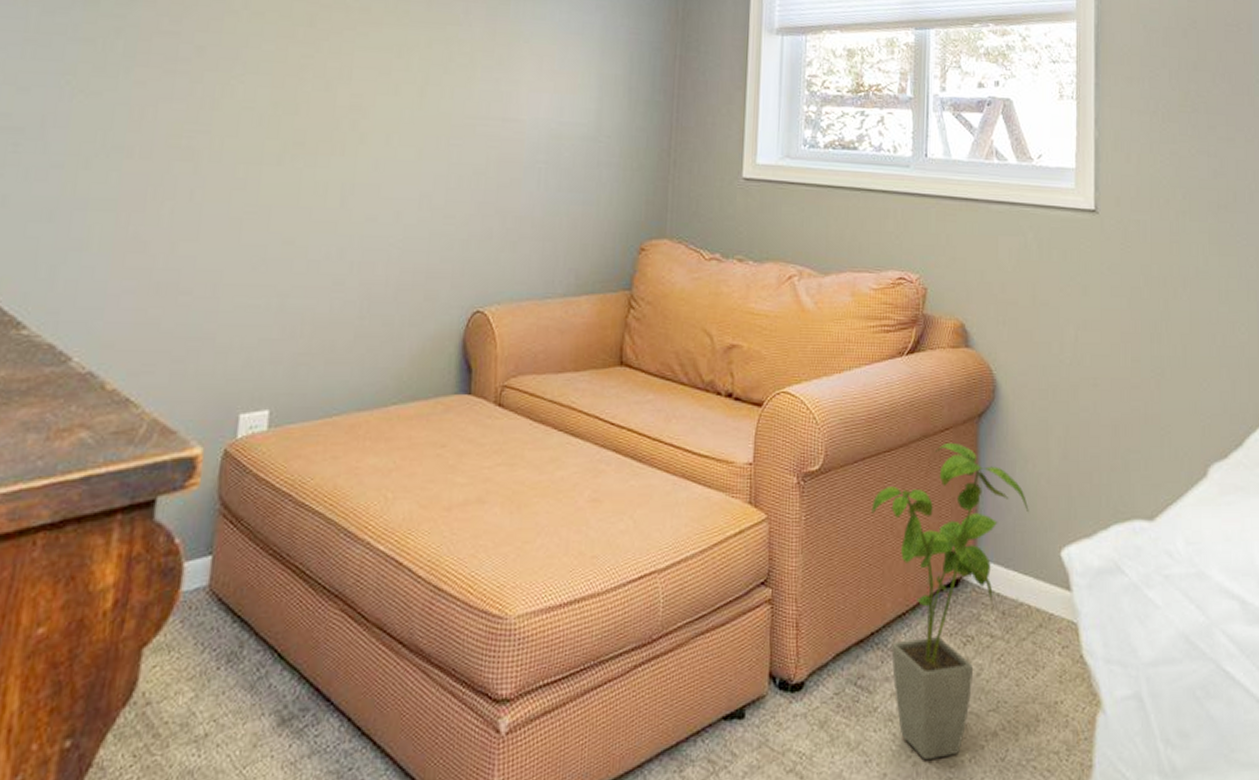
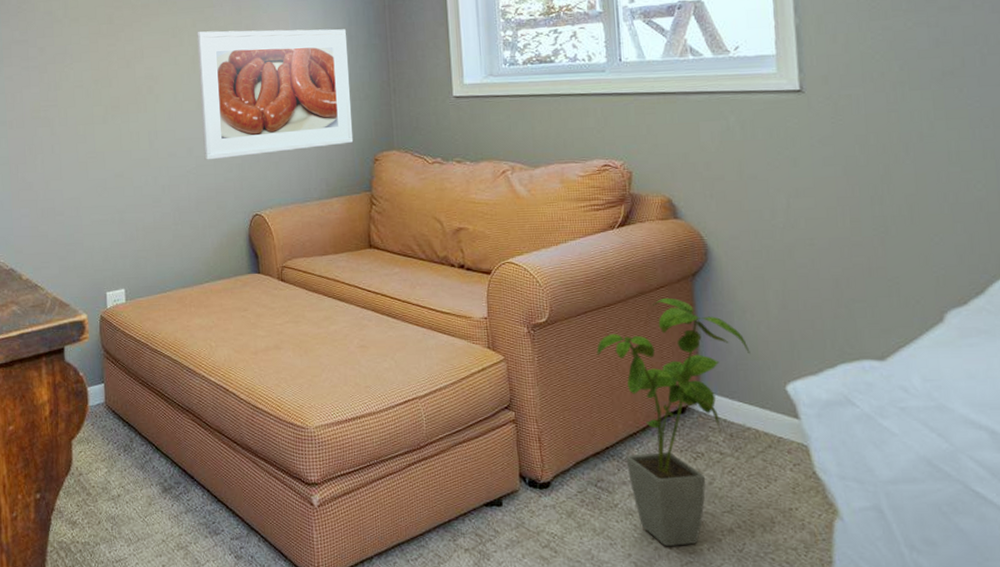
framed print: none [416,55,625,231] -> present [197,29,354,160]

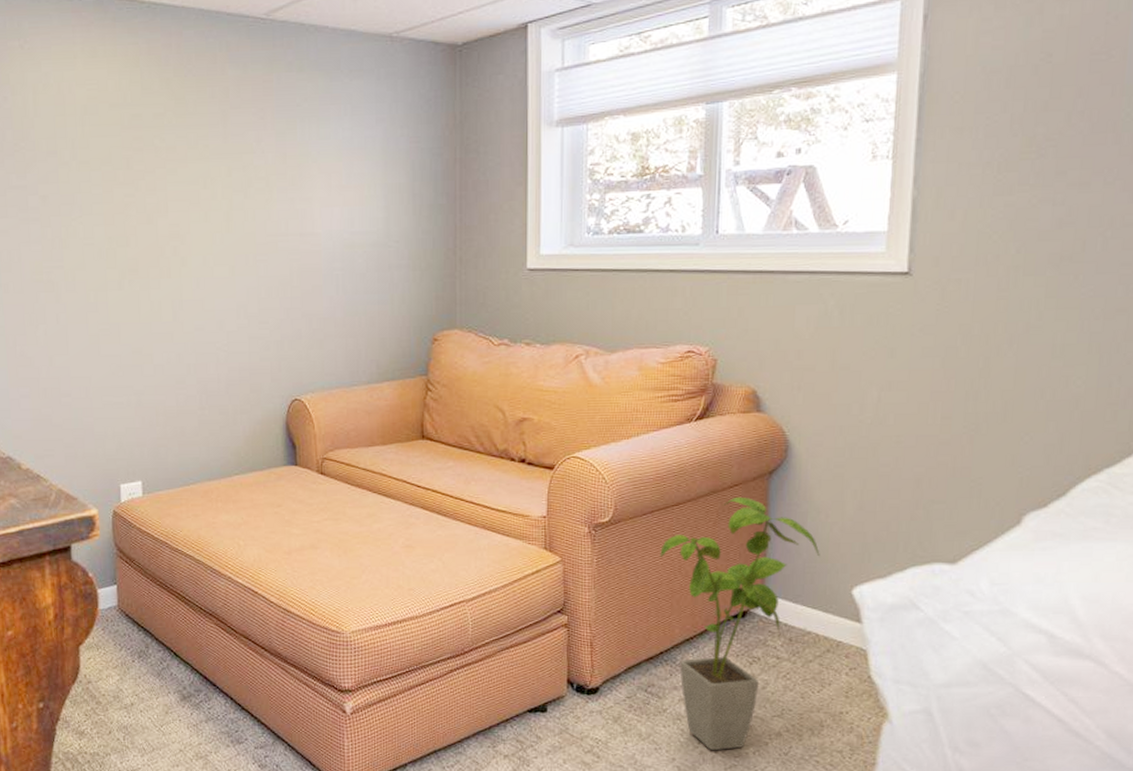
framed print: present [197,29,354,160] -> none [232,182,411,336]

